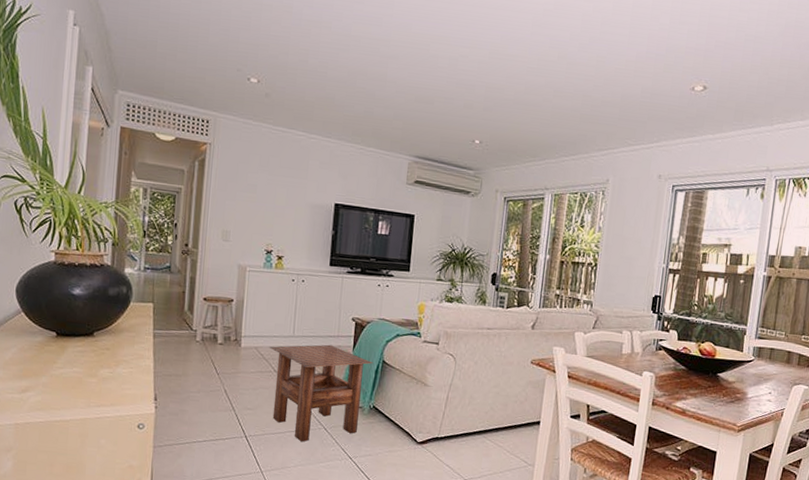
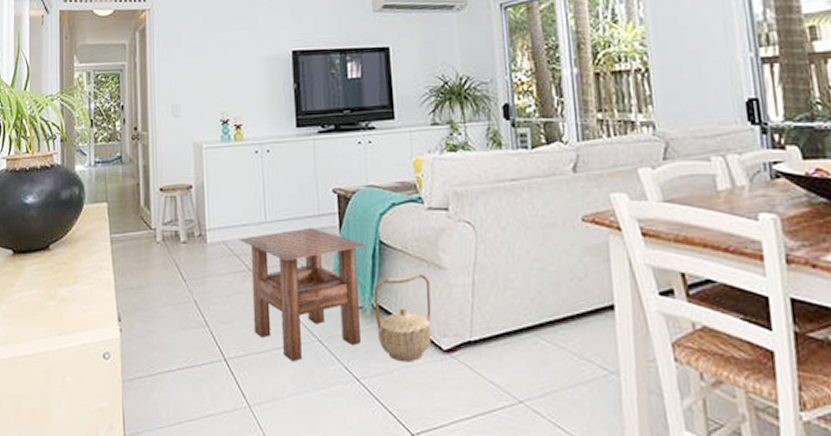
basket: none [370,387,416,448] -> present [373,273,432,362]

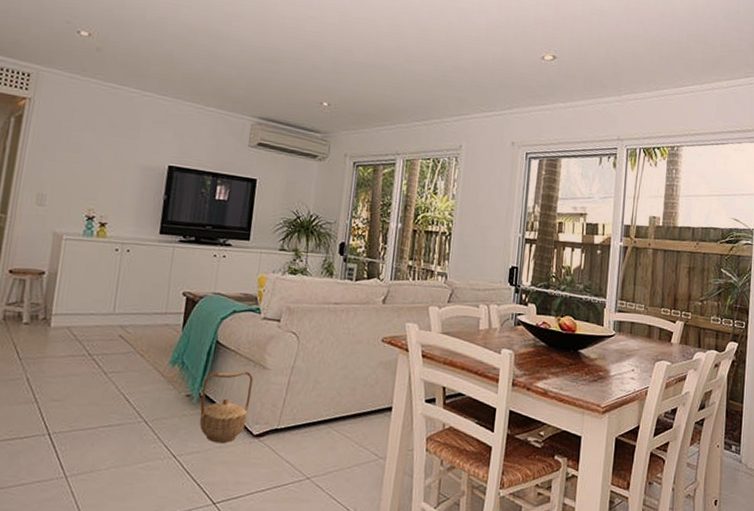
side table: present [239,227,368,362] -> none [83,323,205,439]

